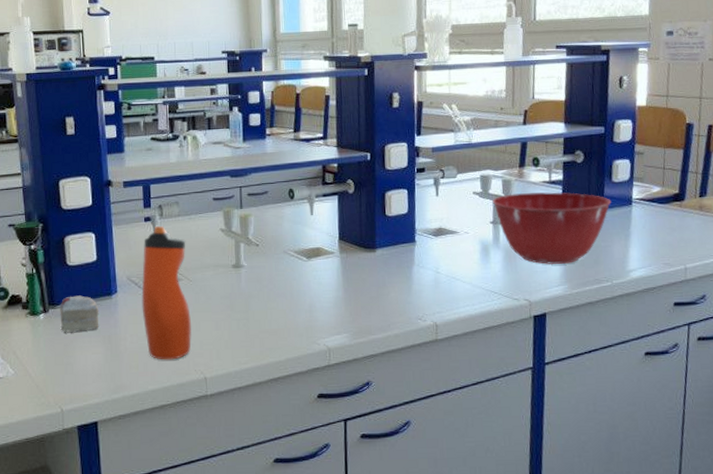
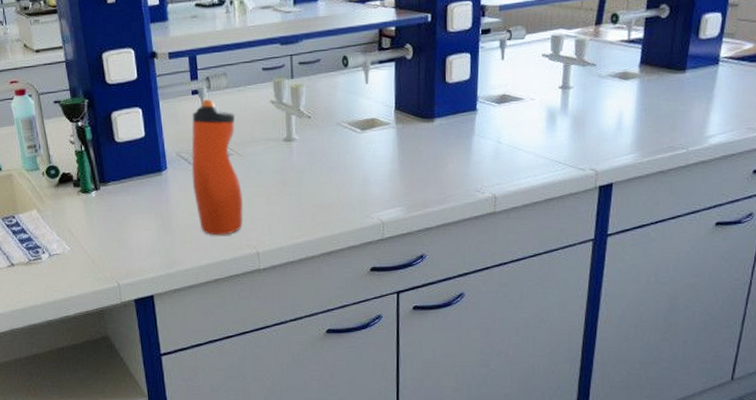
cake slice: present [60,295,99,333] -> none [111,172,150,210]
mixing bowl: present [493,192,612,265] -> none [564,52,696,132]

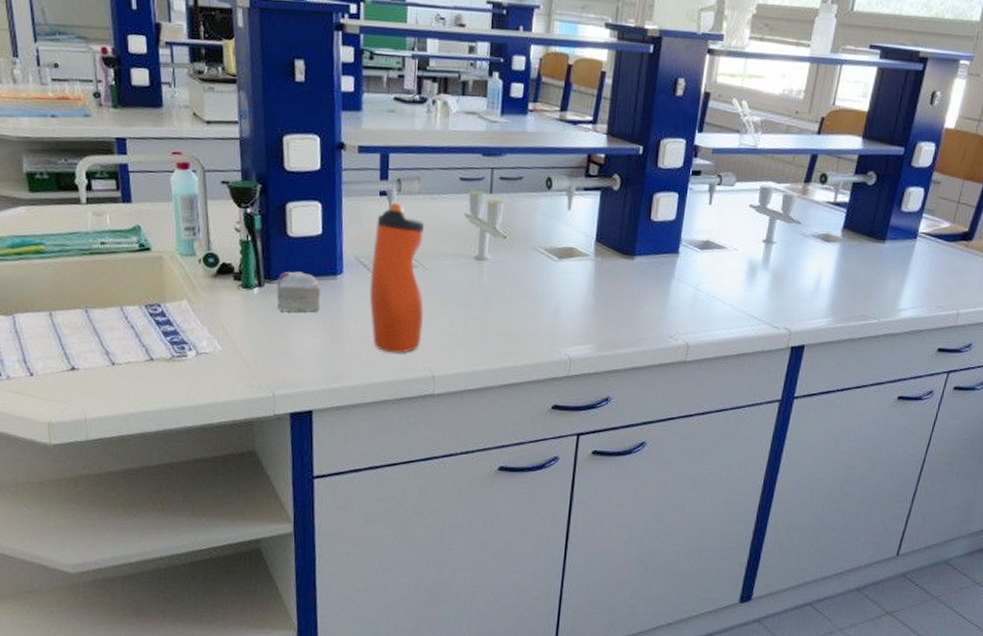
cake slice: none [111,172,150,210] -> present [276,271,321,312]

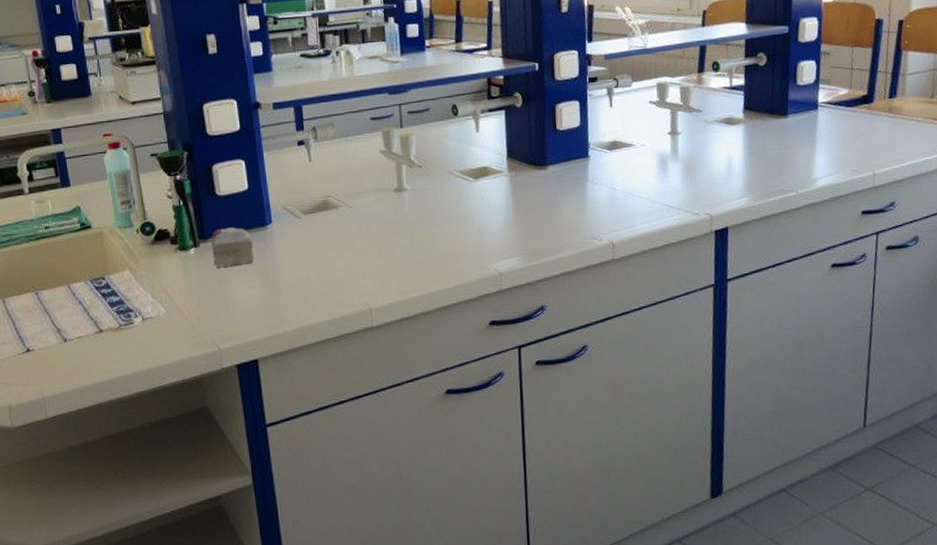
water bottle: present [369,203,425,353] -> none [297,150,354,292]

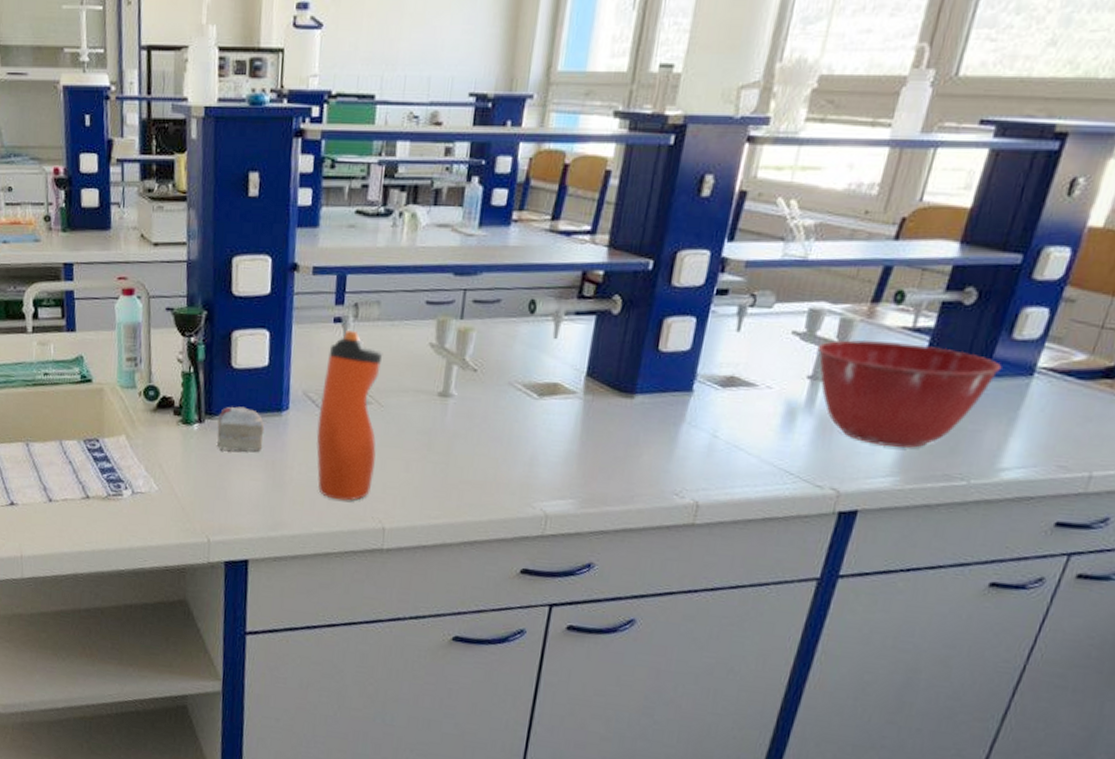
water bottle: none [297,150,354,292] -> present [316,331,383,501]
mixing bowl: none [670,98,796,177] -> present [819,339,1002,448]

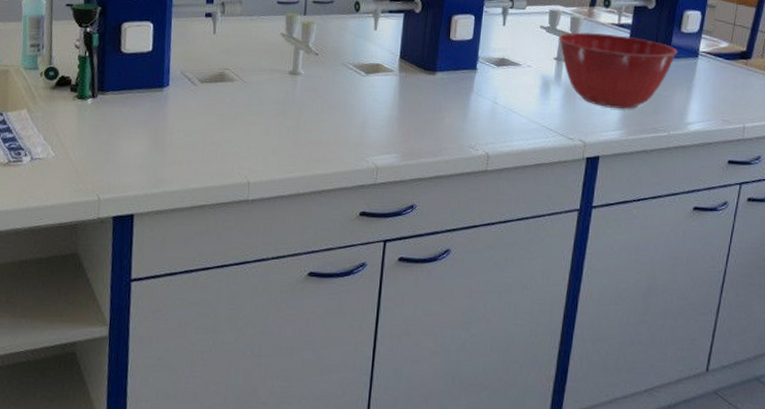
cake slice: present [217,406,265,452] -> none [108,84,149,121]
water bottle: present [316,331,383,501] -> none [192,23,245,161]

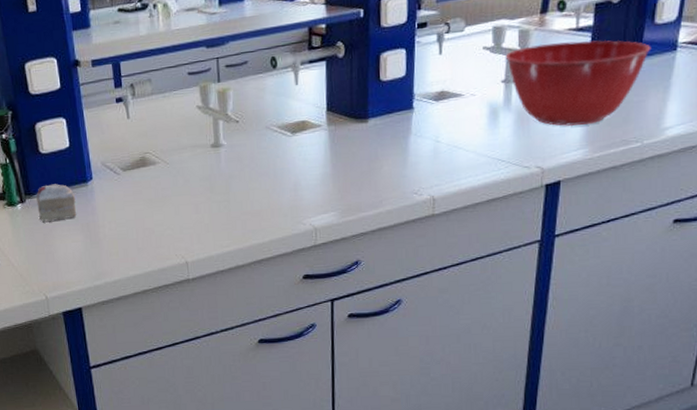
cake slice: none [108,84,149,121] -> present [36,184,76,223]

